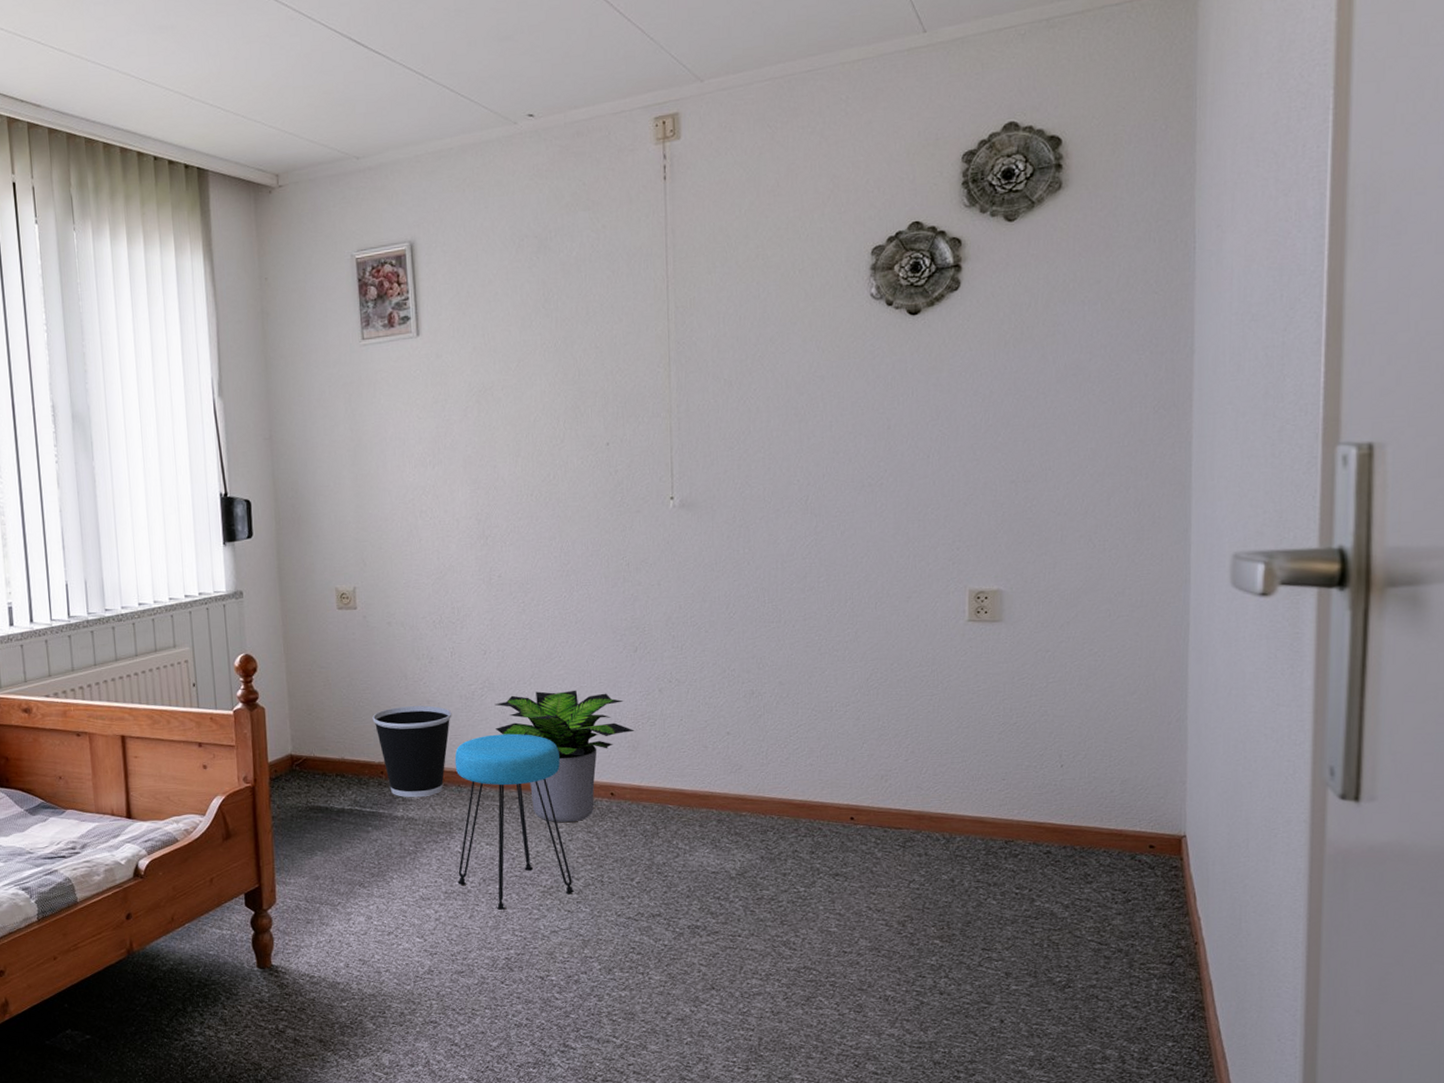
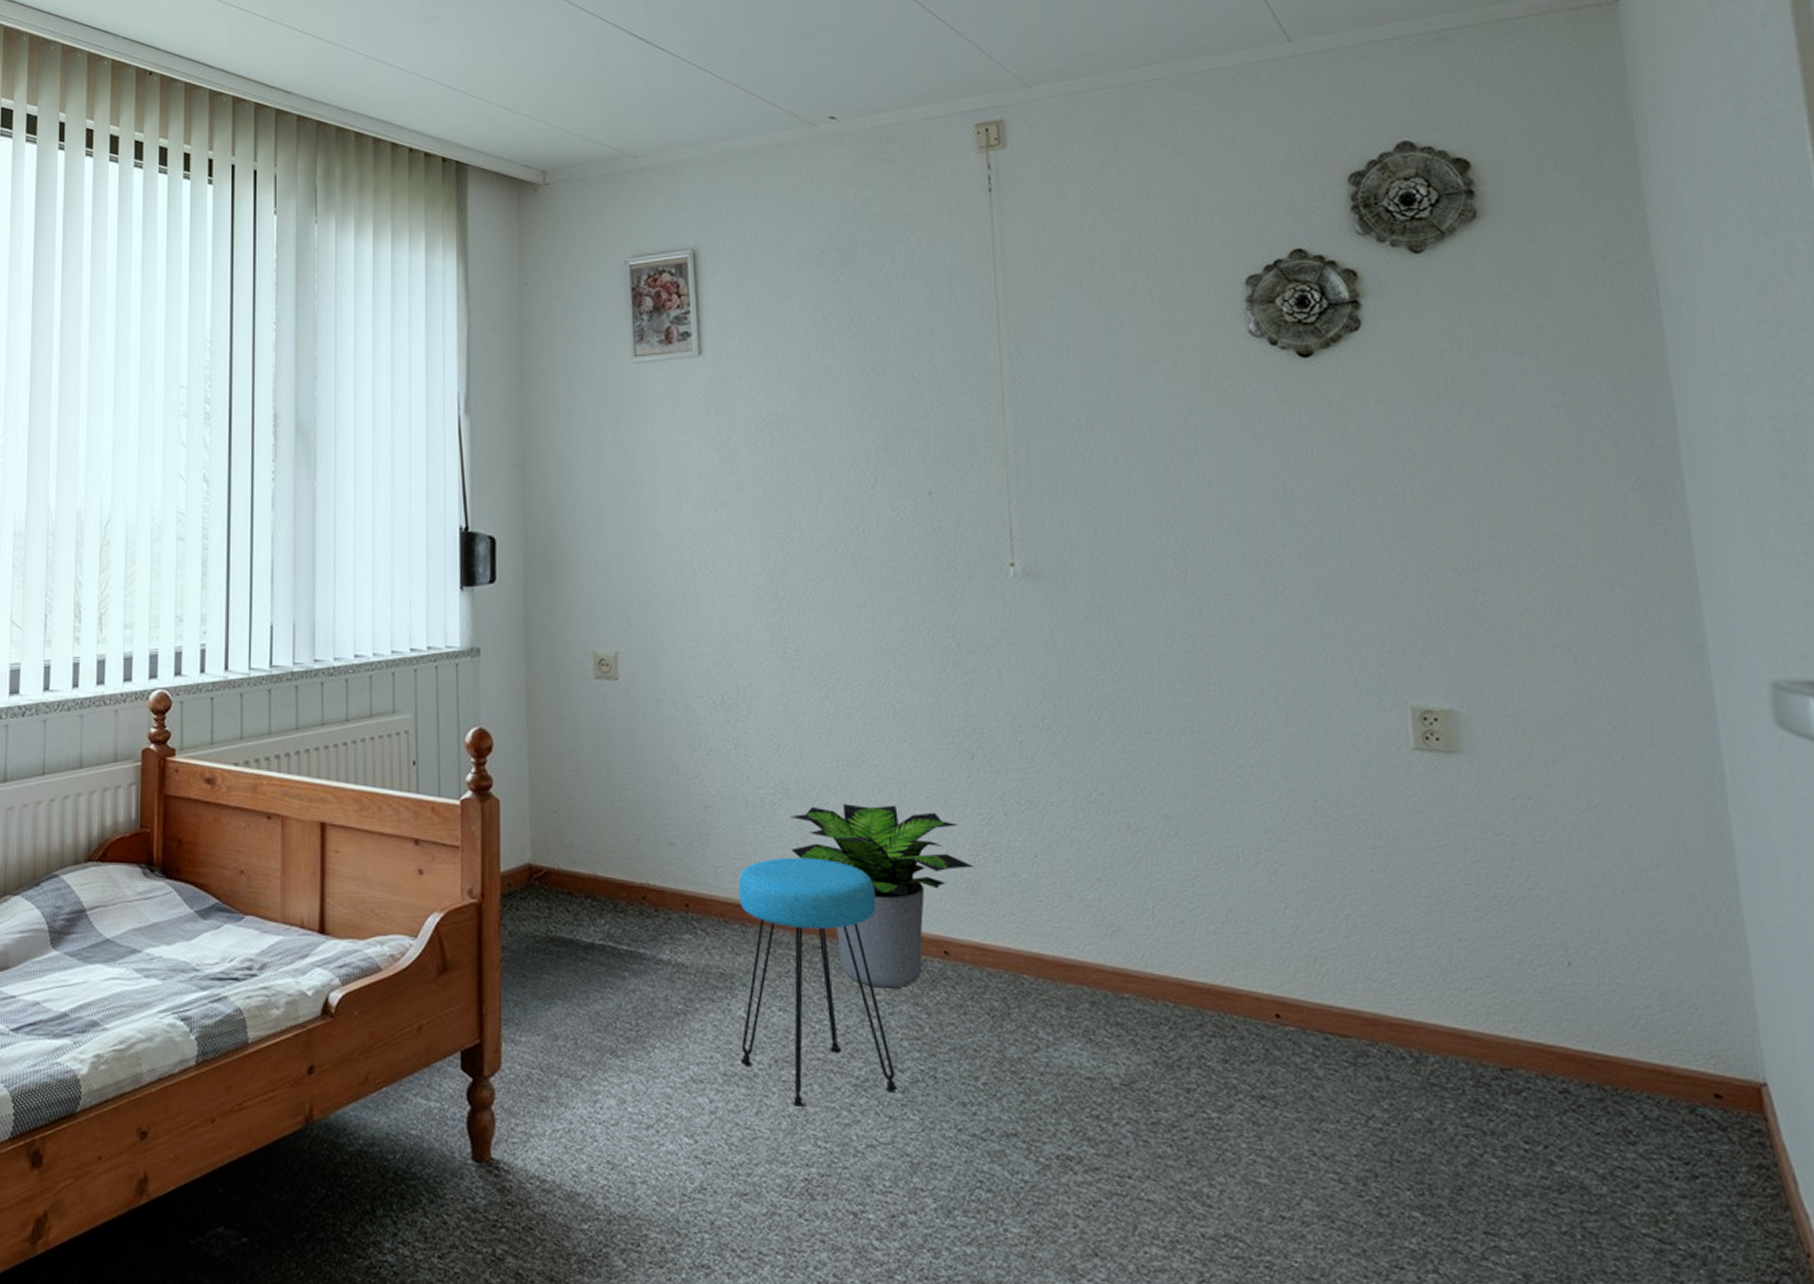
wastebasket: present [372,705,452,798] -> none [634,811,736,937]

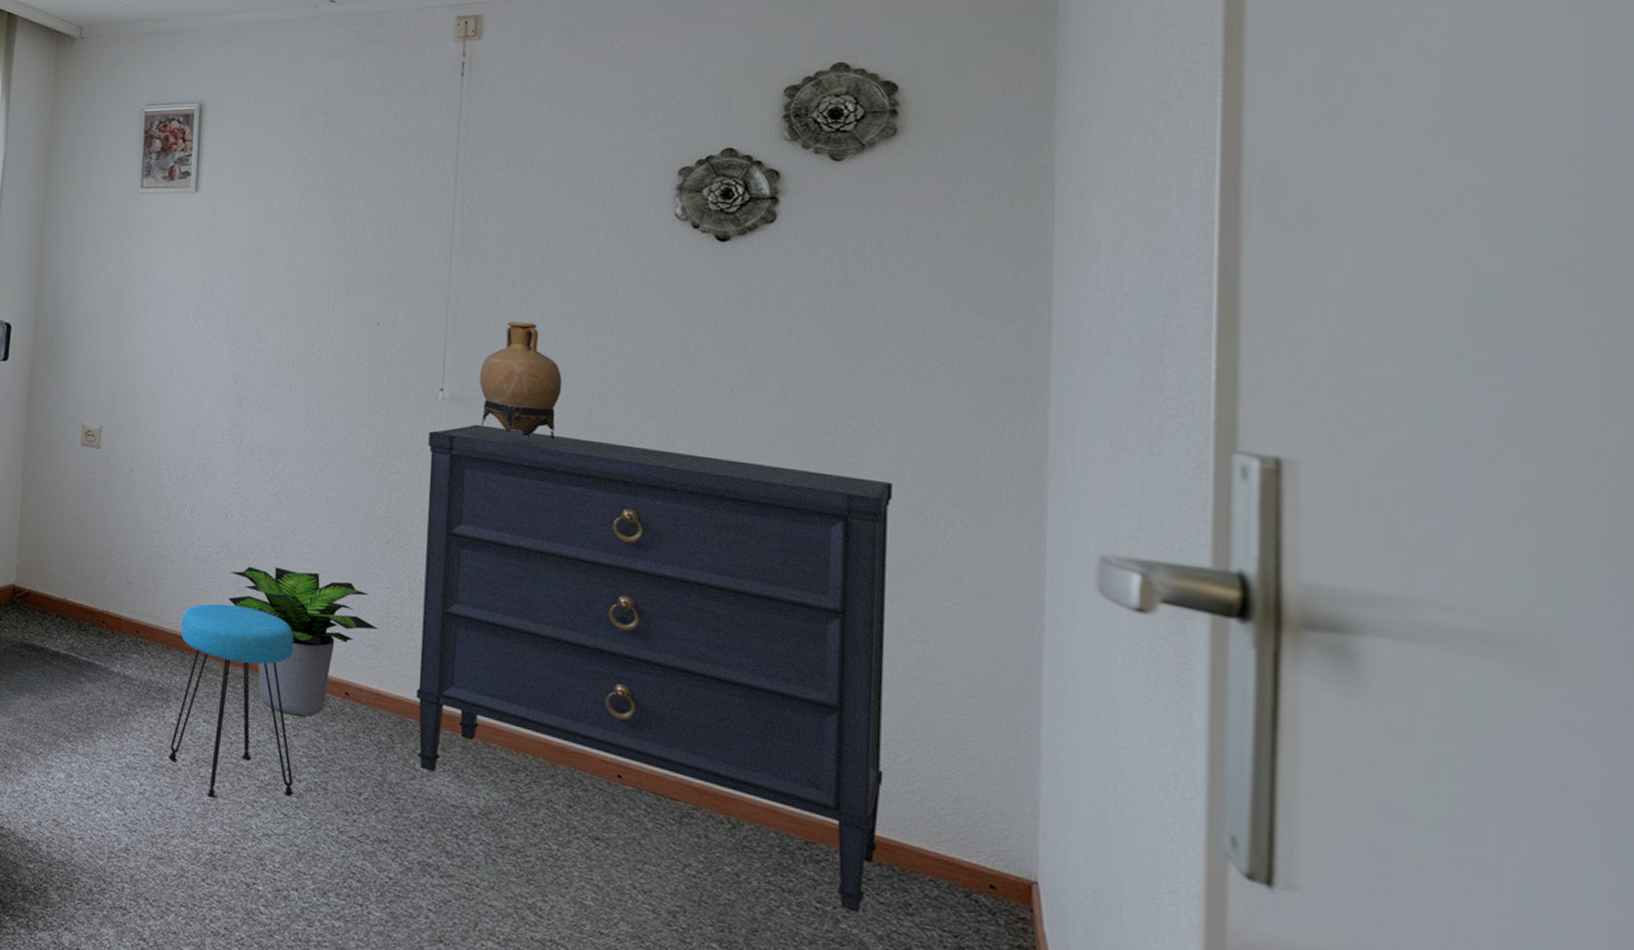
dresser: none [1004,602,1583,1150] -> present [416,424,892,913]
vase: none [1053,474,1150,613] -> present [479,321,563,440]

